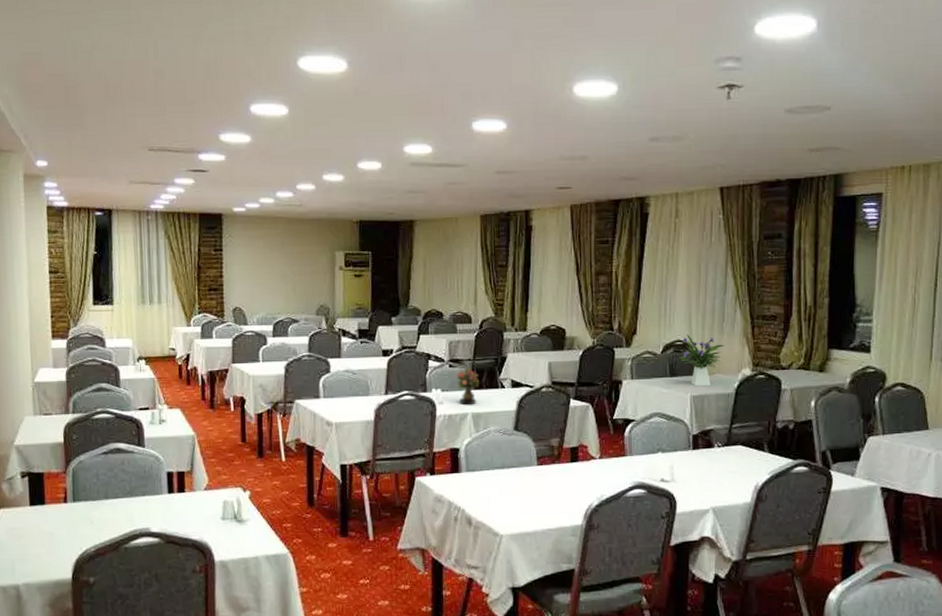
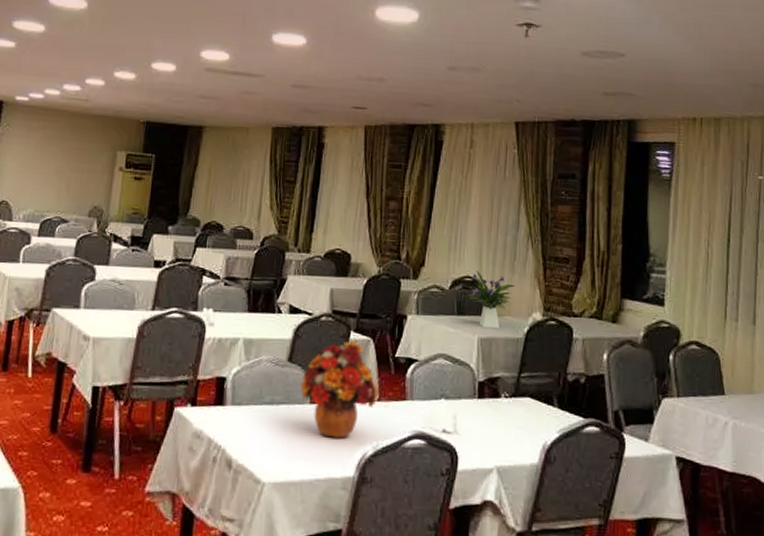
bouquet: present [456,367,479,405] -> none [230,287,255,330]
flower arrangement: none [528,407,600,494] -> present [301,340,379,440]

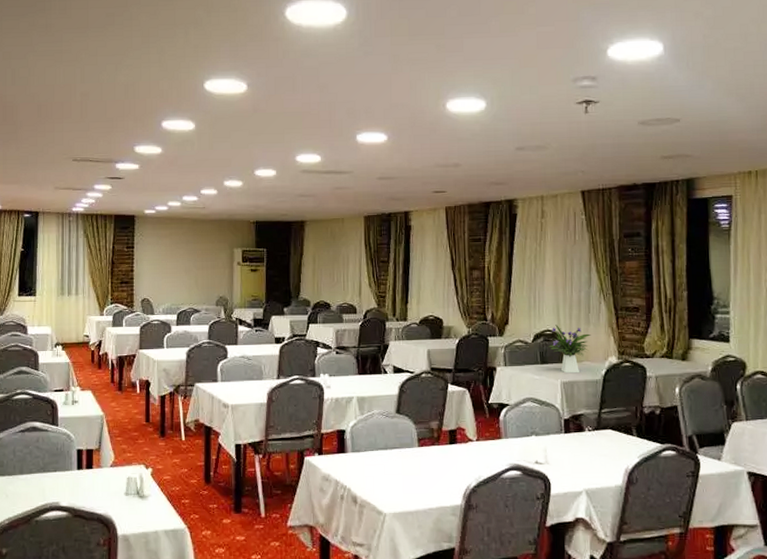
flower arrangement: present [301,340,379,440] -> none [409,392,477,475]

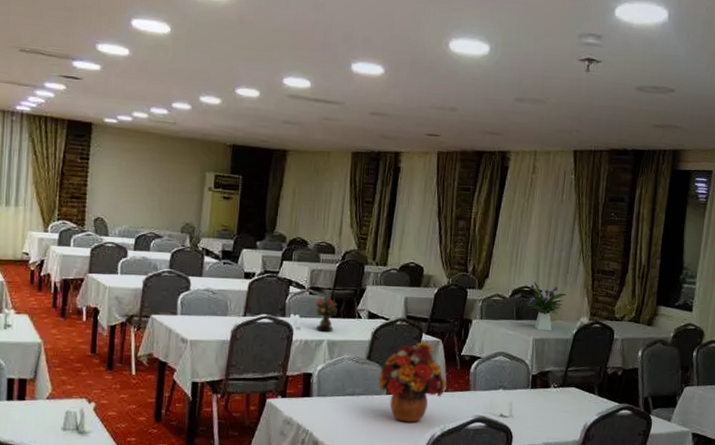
bouquet: none [343,354,364,390] -> present [315,295,338,333]
flower arrangement: none [409,392,477,475] -> present [378,341,446,424]

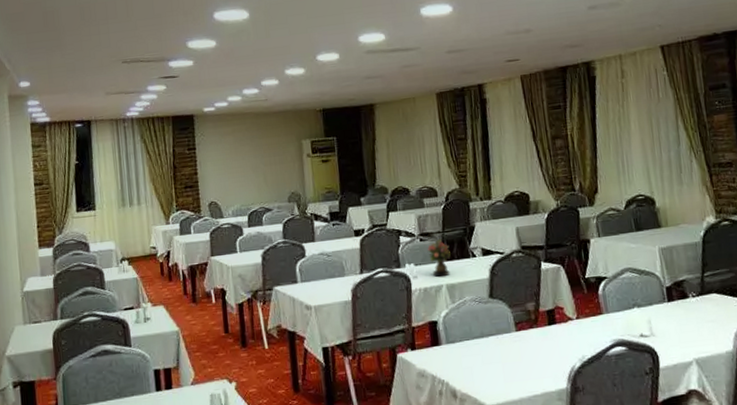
flower arrangement: present [378,341,446,424] -> none [504,269,576,358]
flower arrangement: present [524,282,567,331] -> none [641,188,685,239]

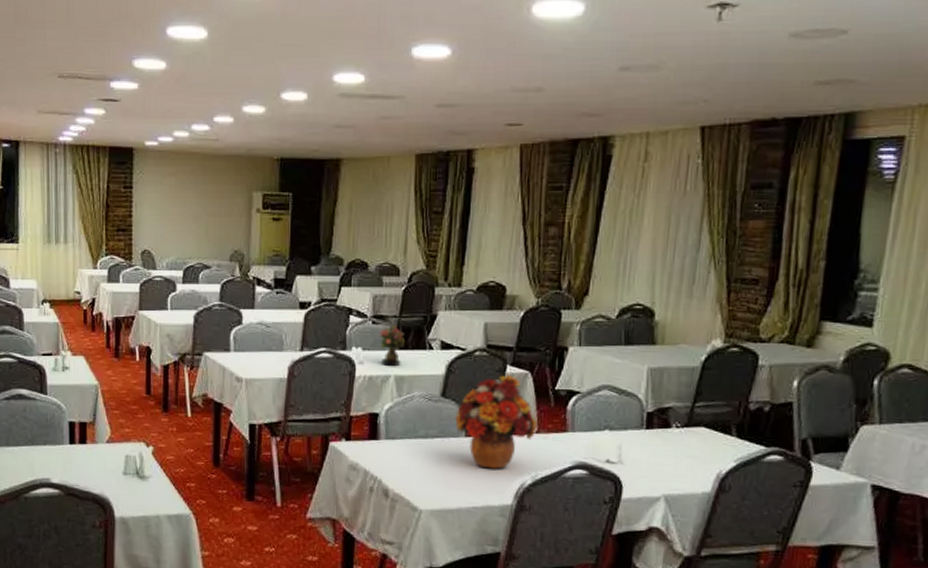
flower arrangement: none [504,269,576,358] -> present [455,374,537,470]

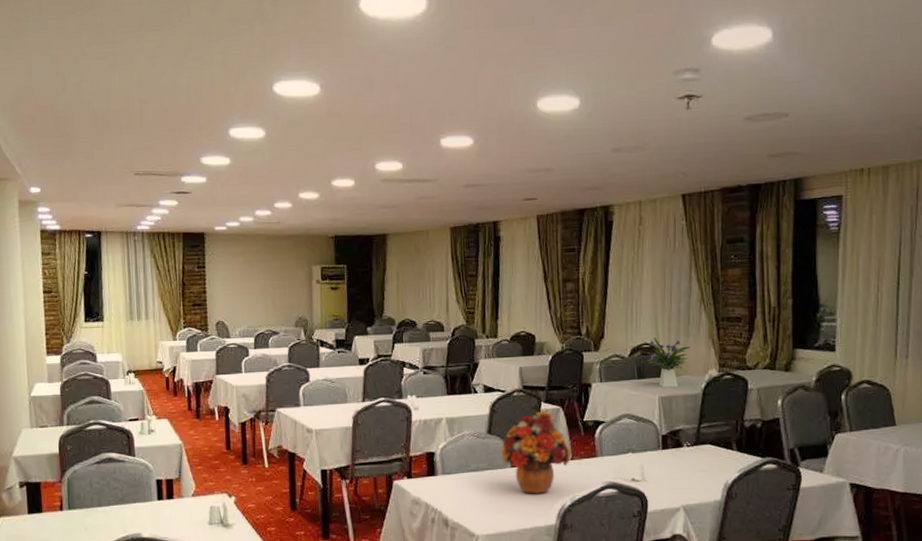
bouquet: present [379,324,405,367] -> none [430,373,453,411]
flower arrangement: none [635,298,693,358] -> present [645,338,691,388]

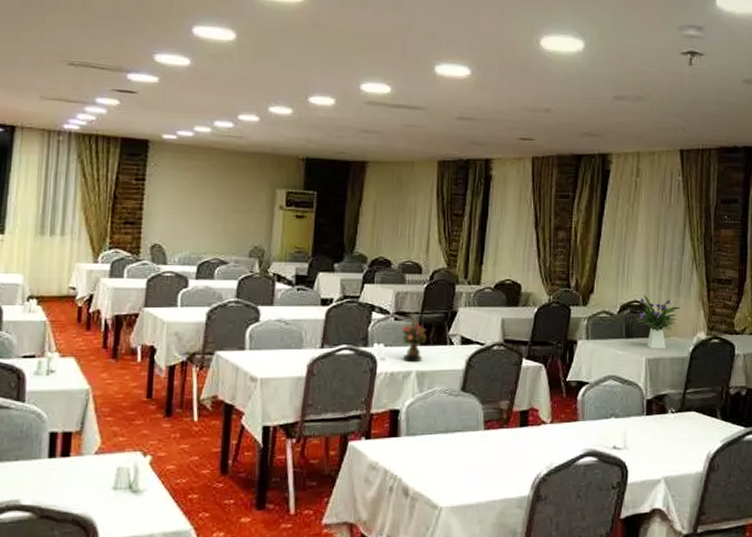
bouquet: none [430,373,453,411] -> present [401,321,426,363]
flower arrangement: present [501,410,571,495] -> none [475,367,551,462]

